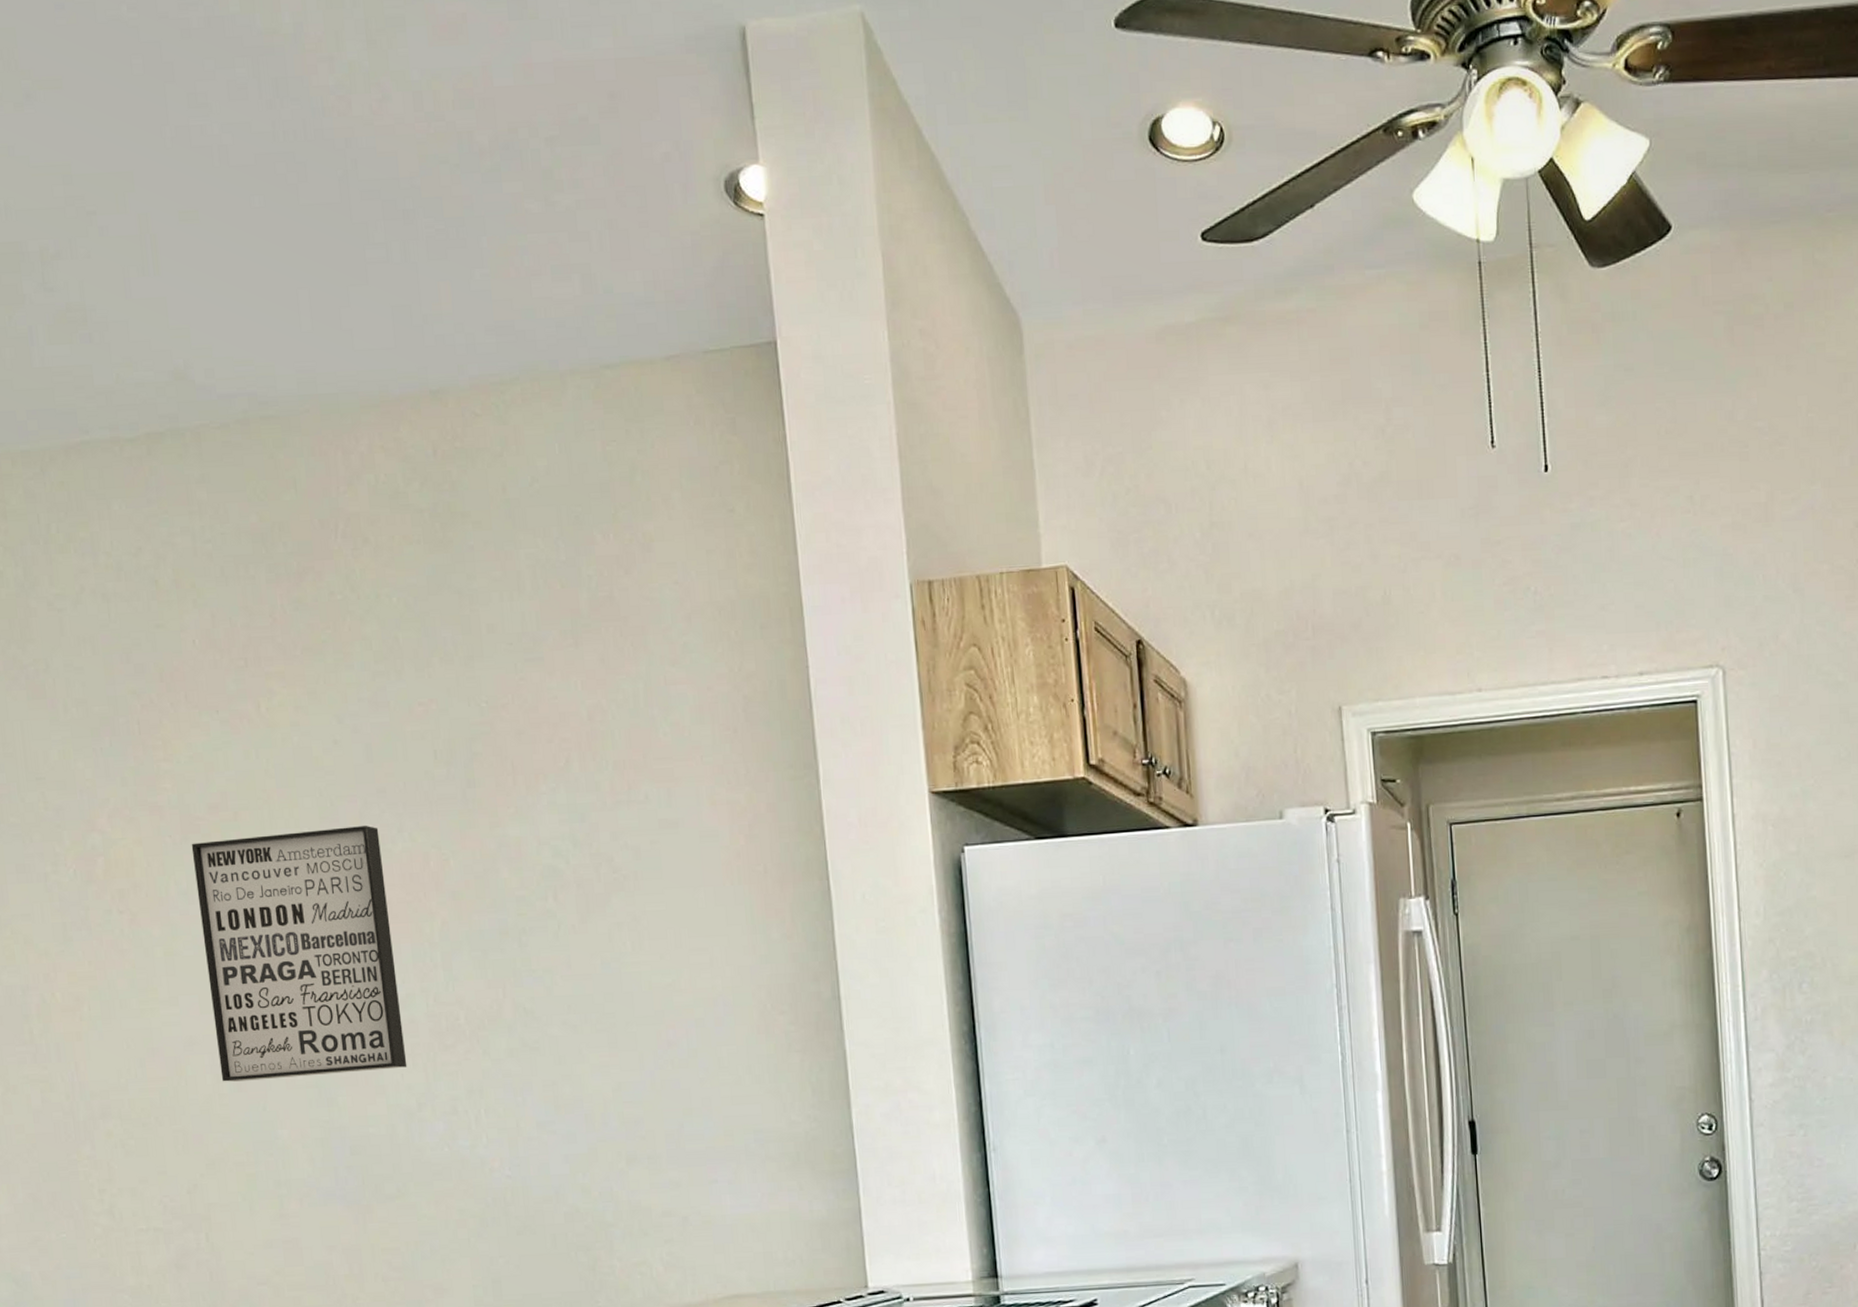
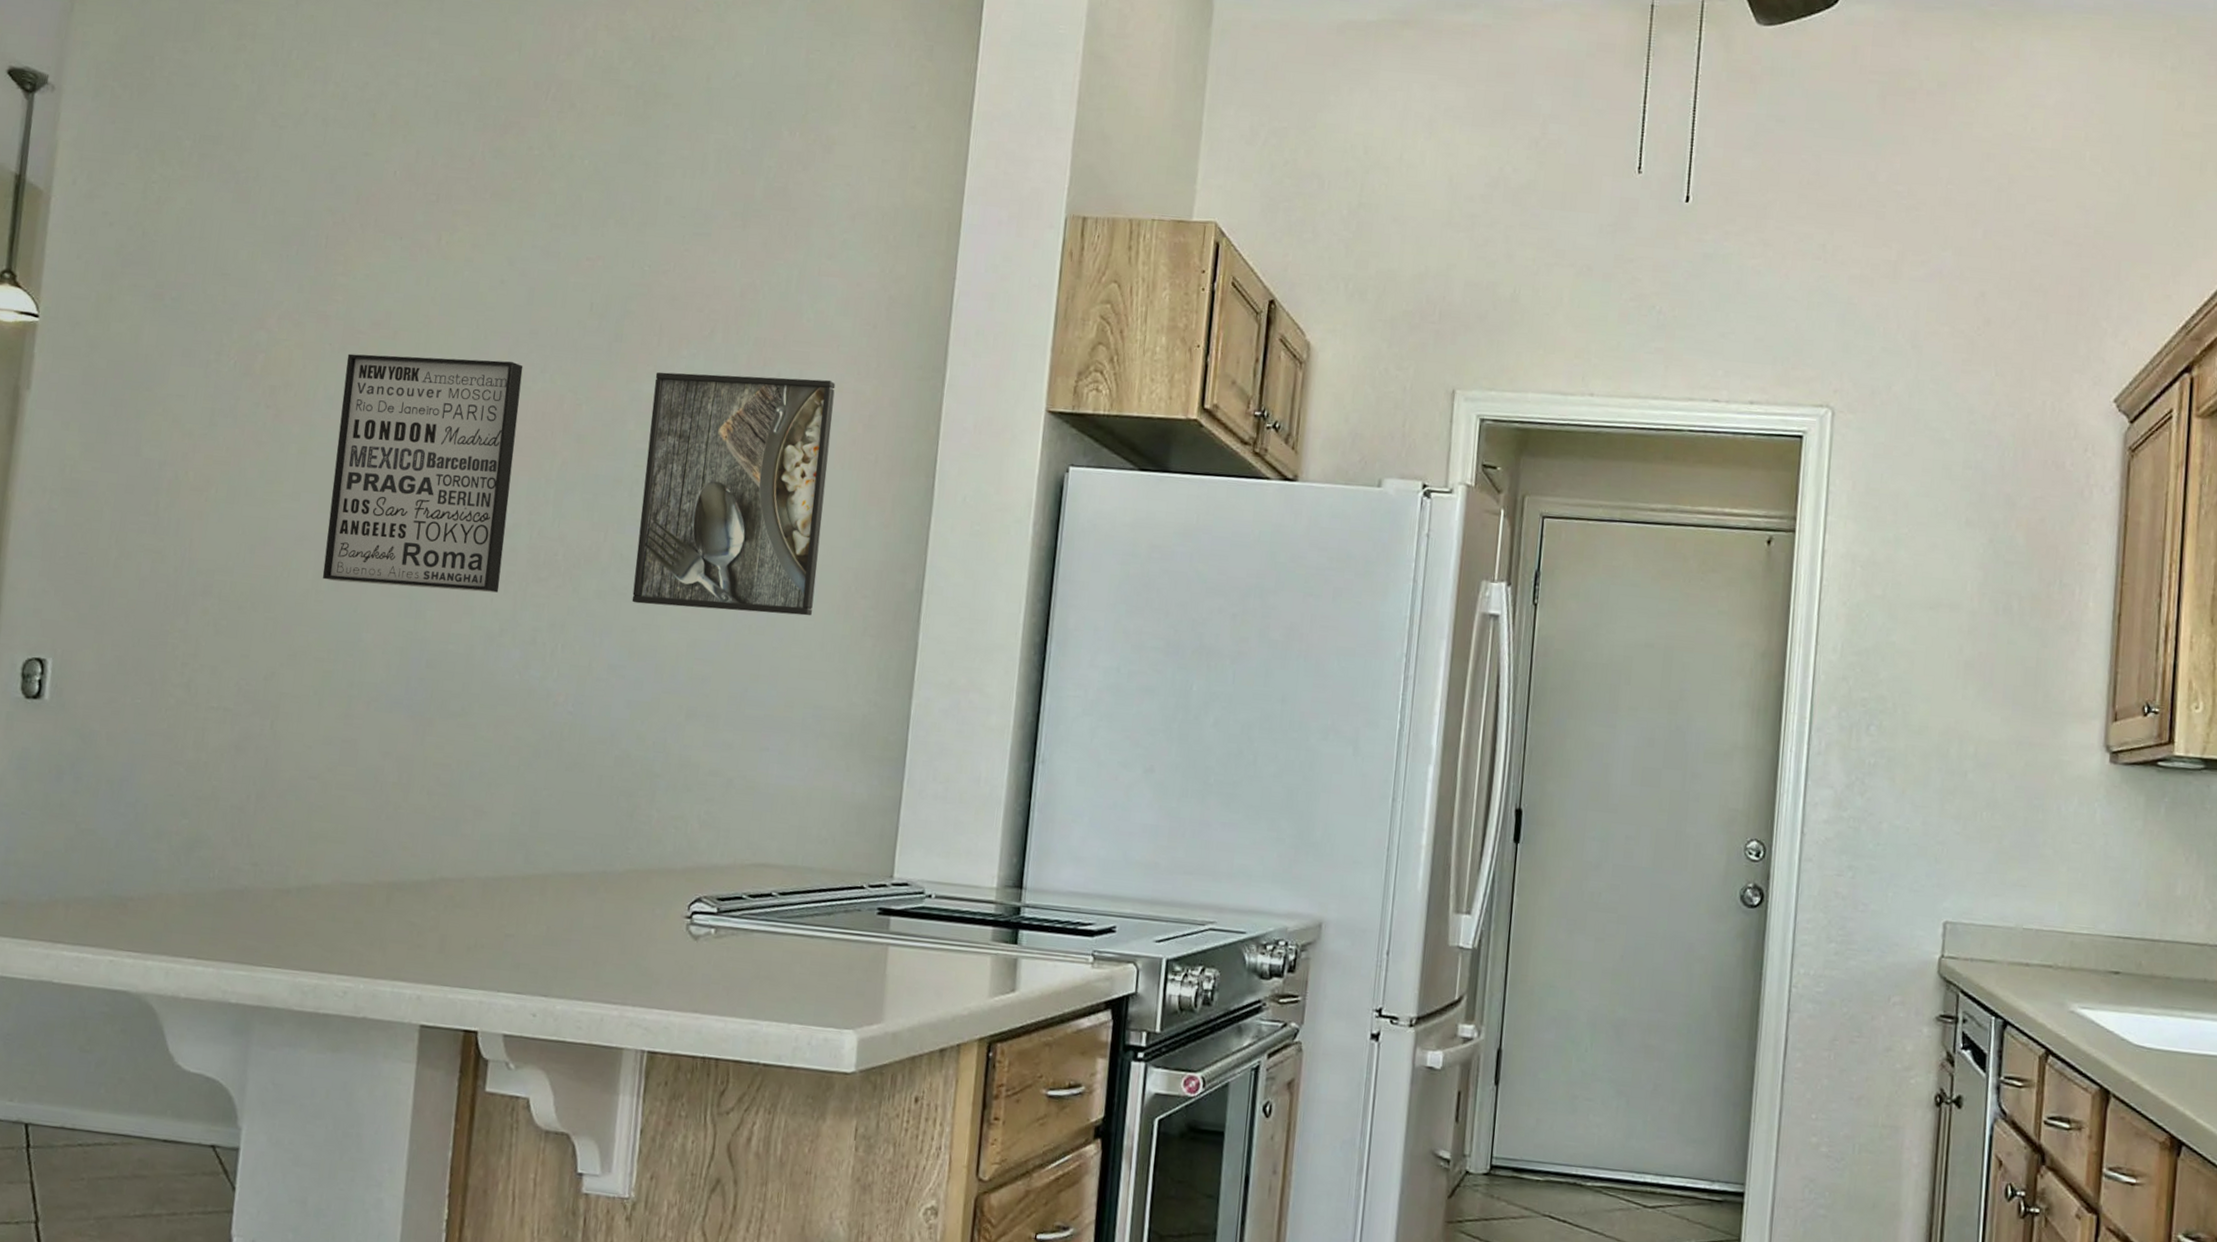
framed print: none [518,794,732,1056] -> present [631,372,836,616]

